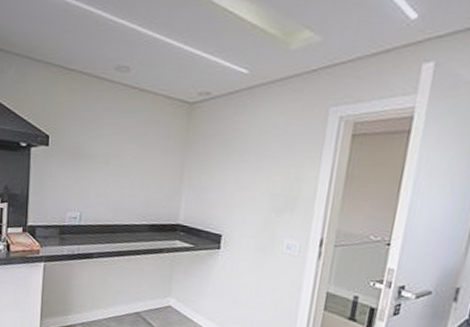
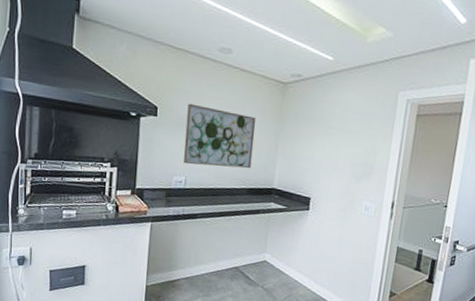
wall art: none [78,130,158,203] -> present [183,103,256,169]

